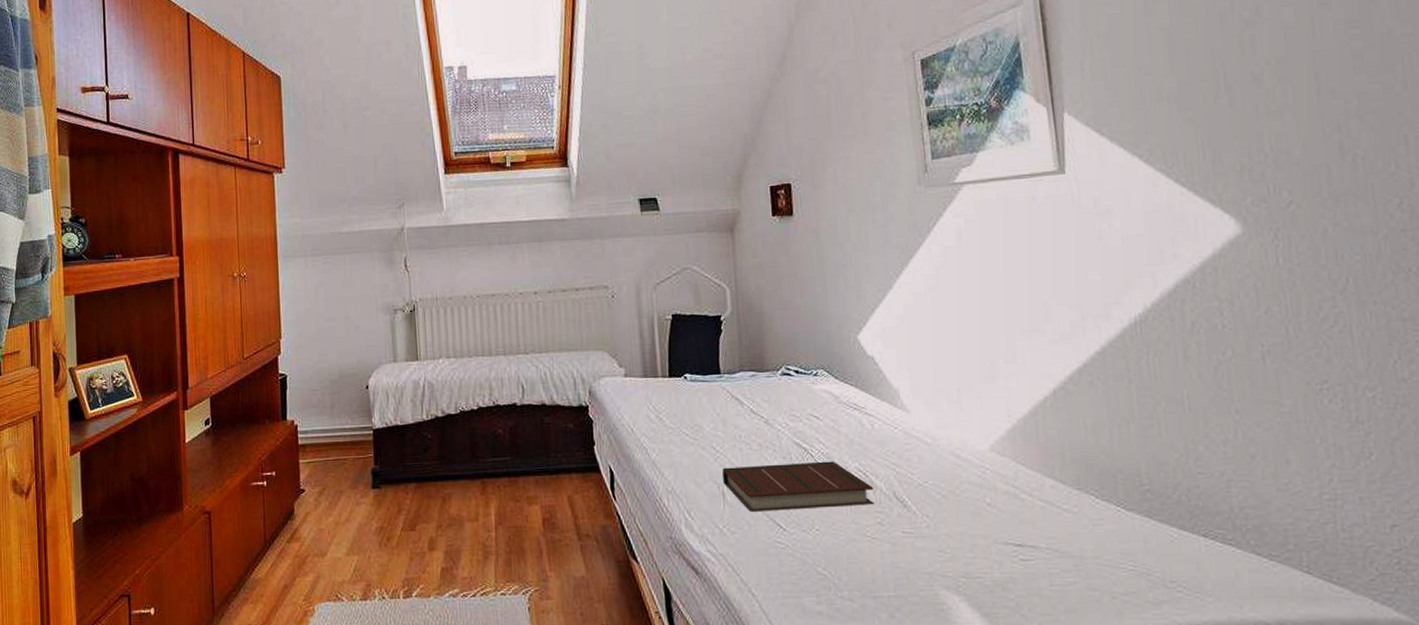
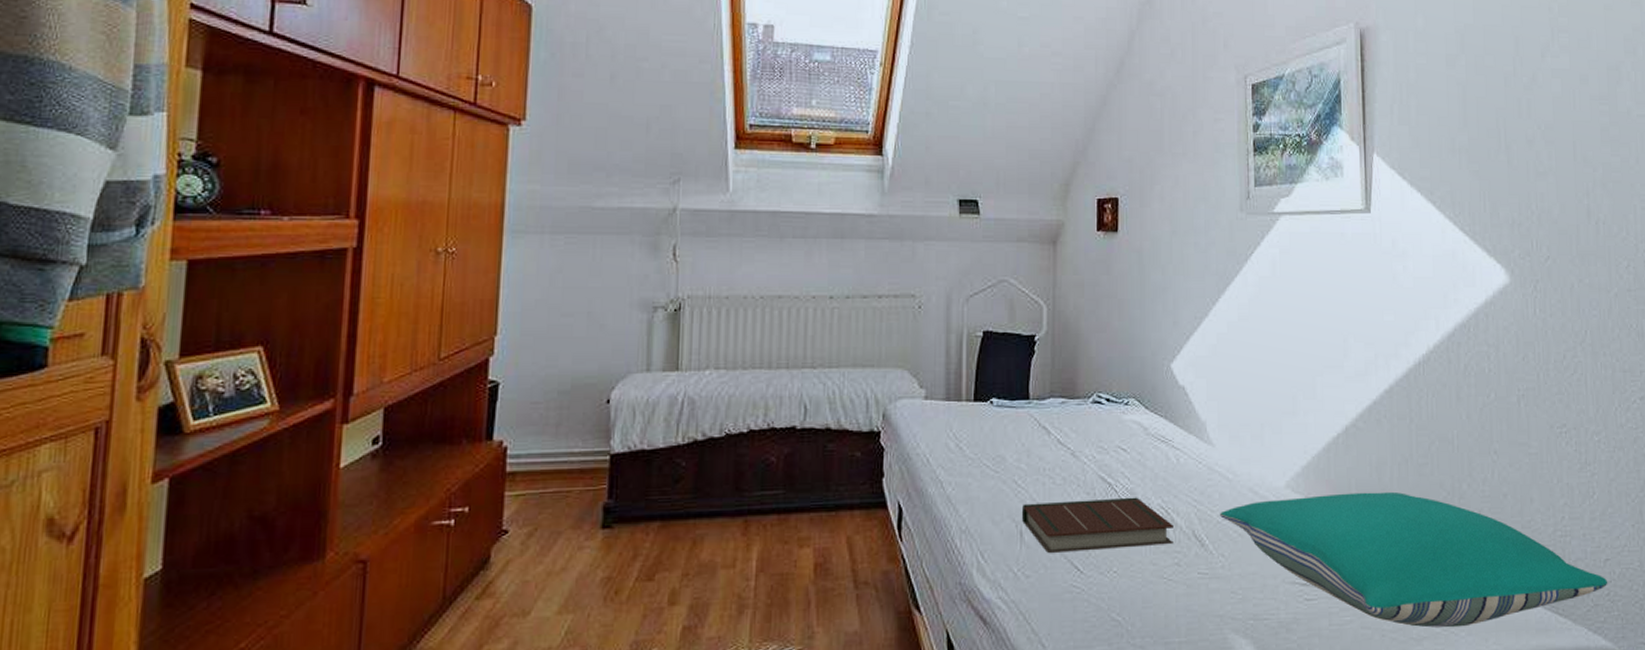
pillow: none [920,454,1398,593] -> present [1219,491,1608,628]

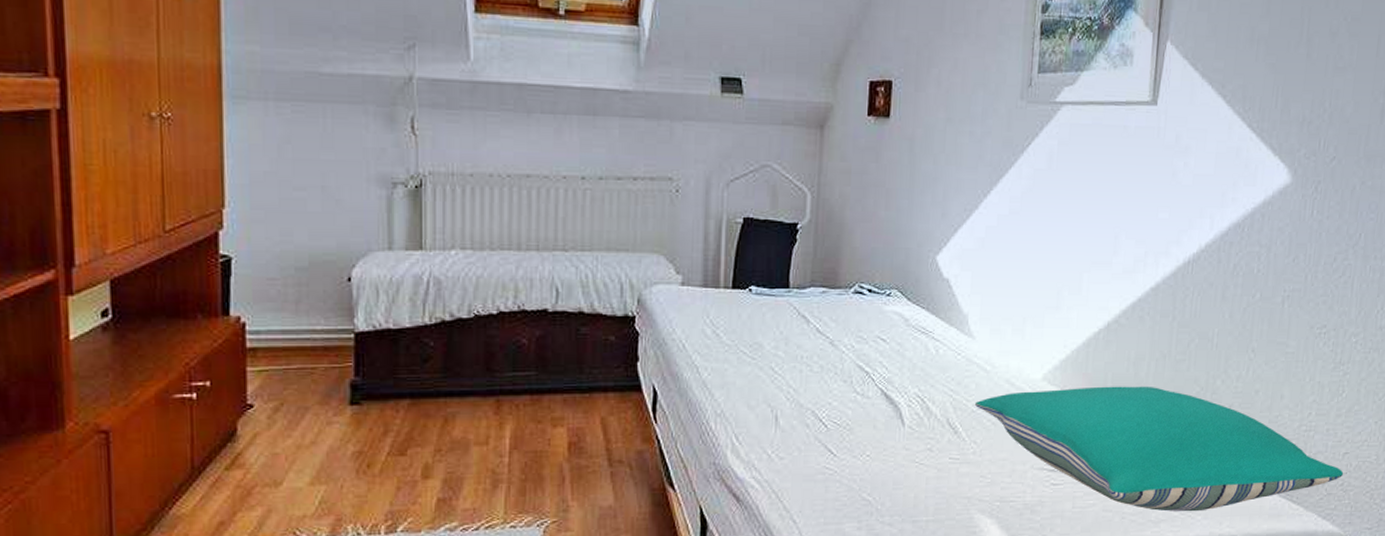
book: present [1021,497,1173,554] -> none [777,386,928,438]

